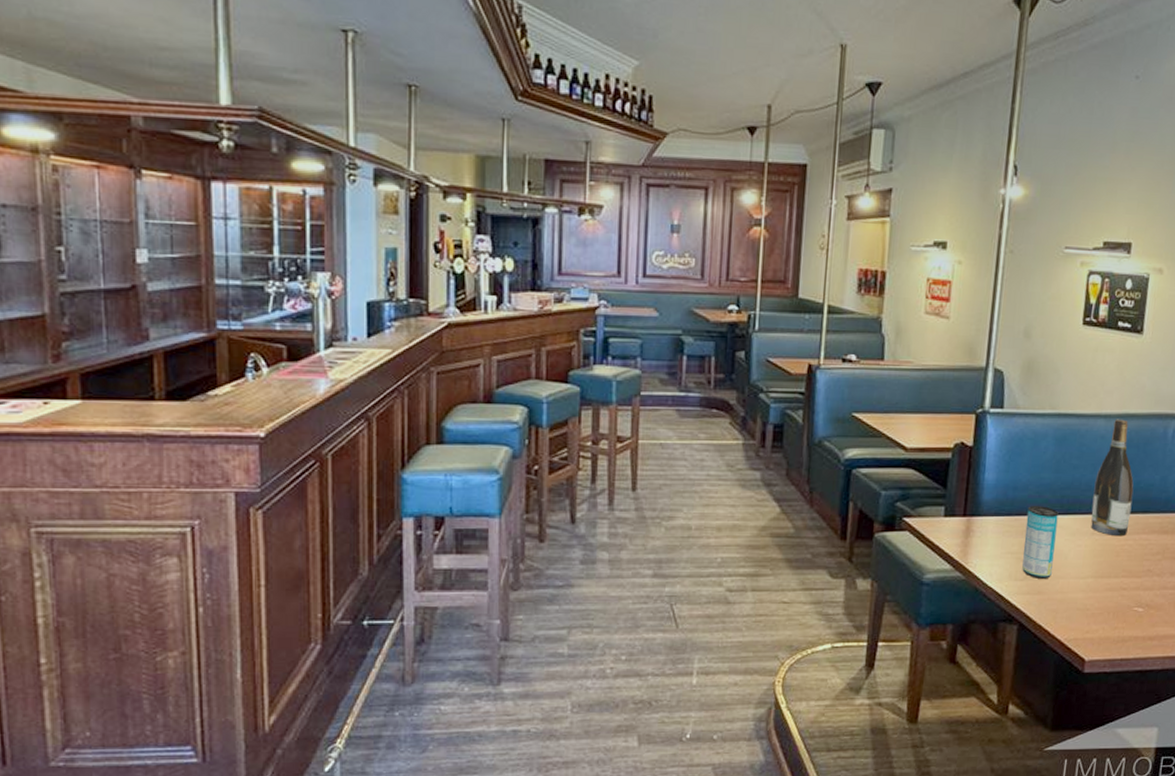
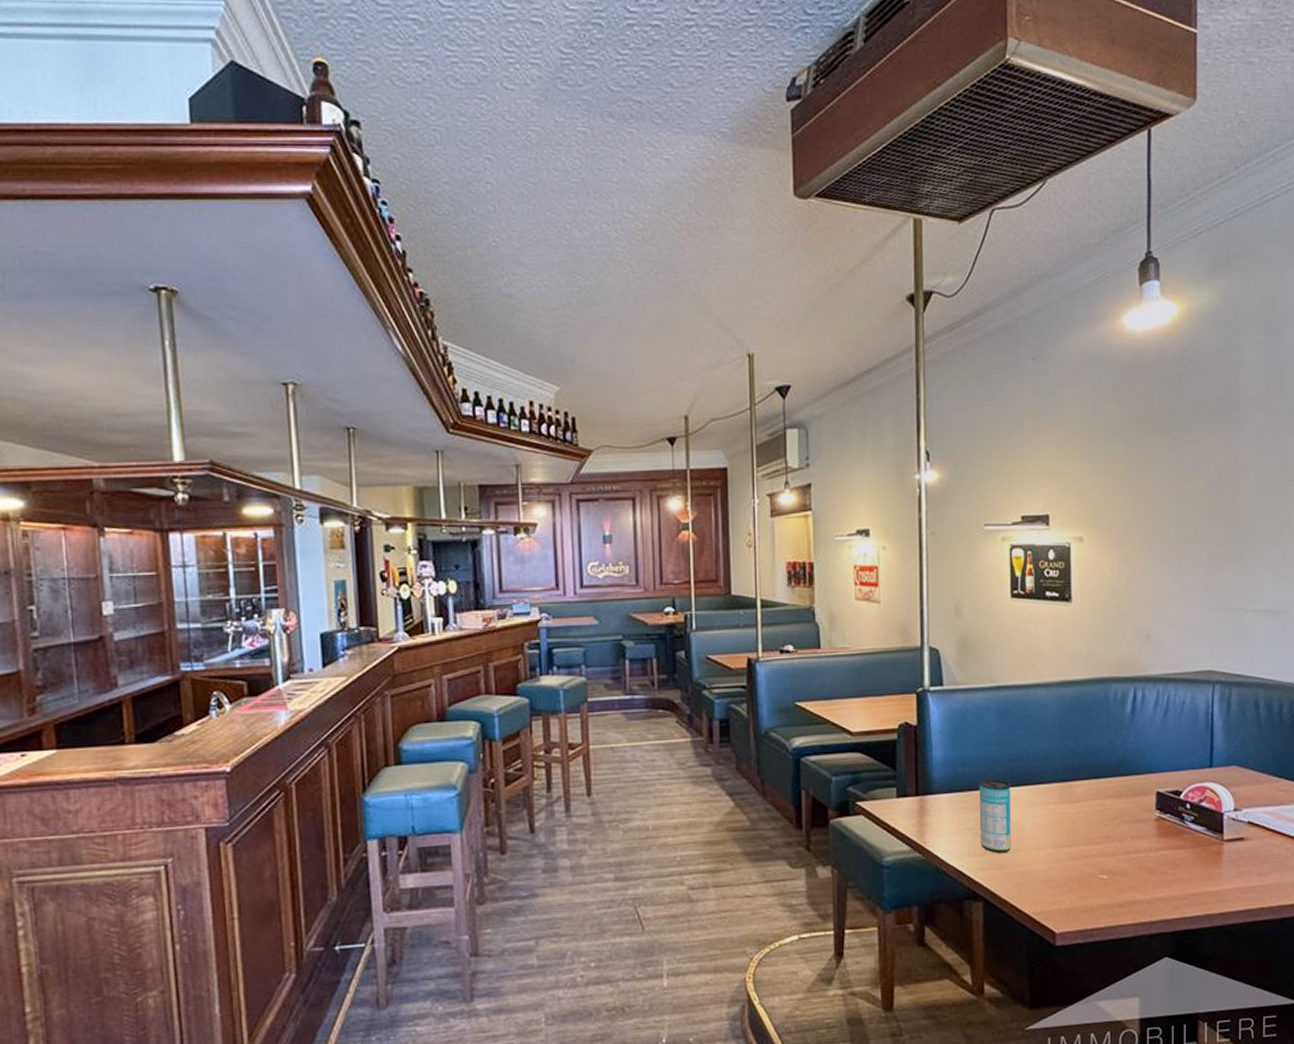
wine bottle: present [1091,419,1134,537] -> none [1043,686,1083,804]

